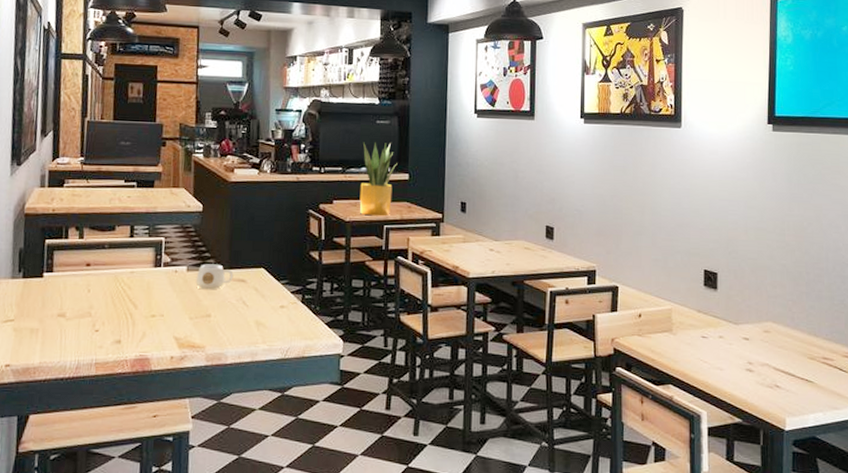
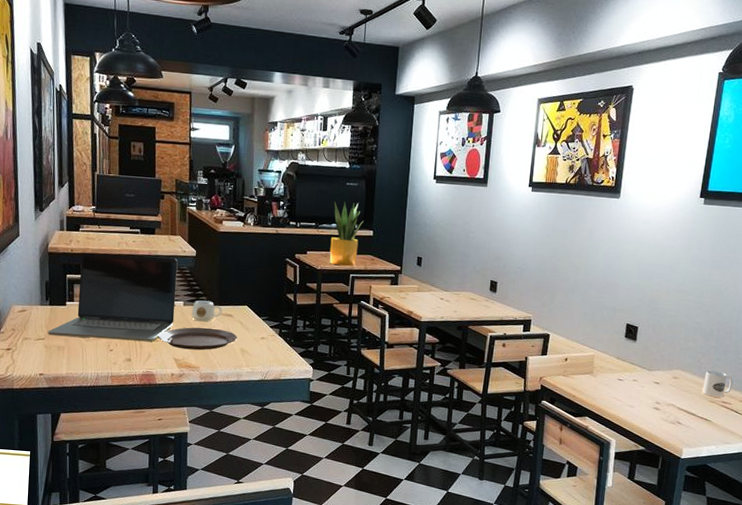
laptop: none [18,212,181,318] -> present [47,252,178,342]
plate: none [155,296,252,326] -> present [158,327,238,350]
mug: none [798,321,832,353] -> present [702,370,733,398]

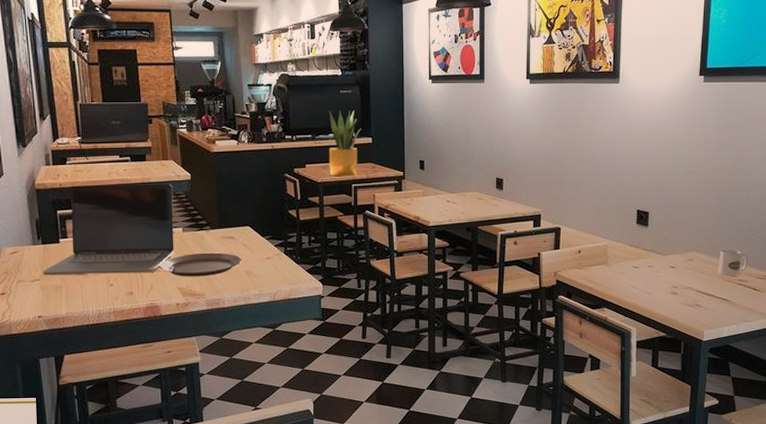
mug: present [191,300,223,322] -> none [191,225,224,247]

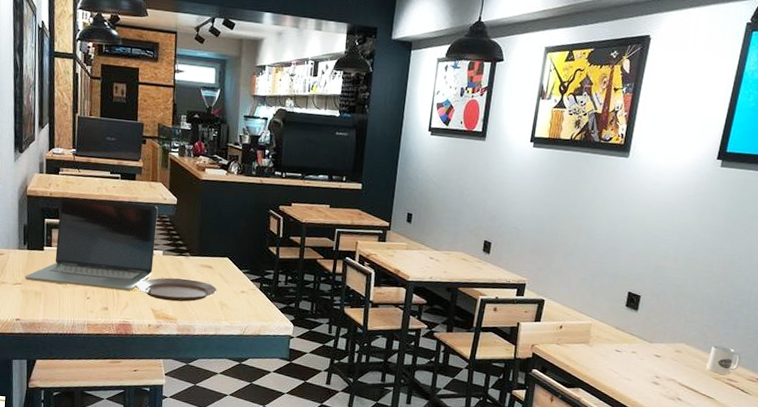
planter: present [328,110,361,177] -> none [315,151,352,221]

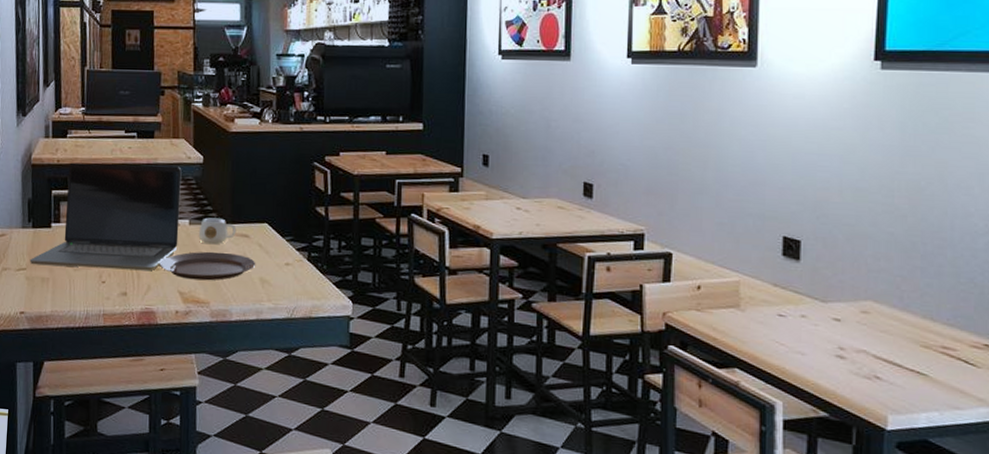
mug: none [170,250,202,272] -> present [198,217,237,245]
mug: present [706,345,741,375] -> none [908,301,955,341]

